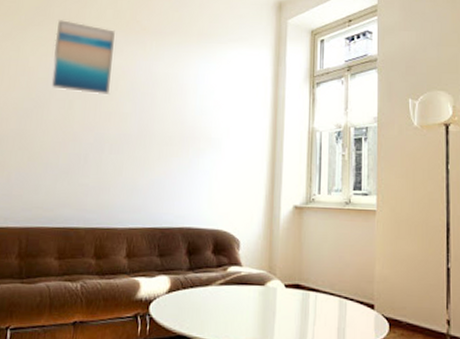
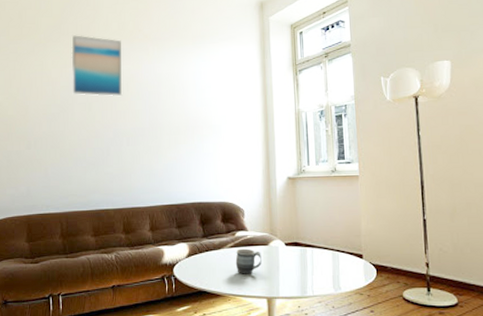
mug: none [224,287,256,319] -> present [235,248,262,274]

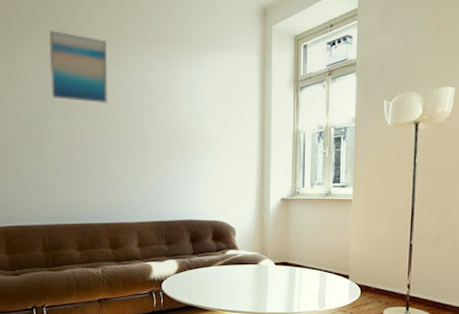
mug: present [235,248,262,274] -> none [224,267,251,291]

